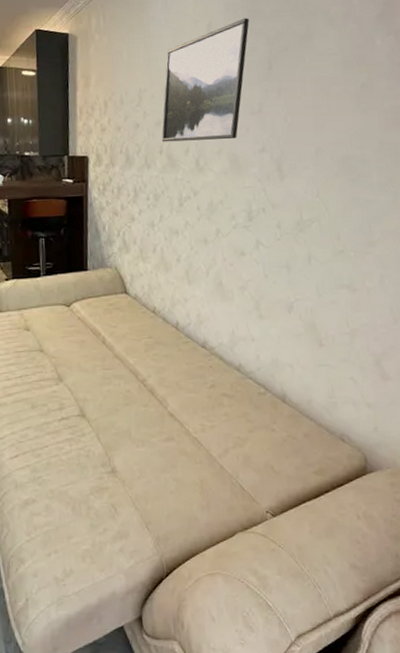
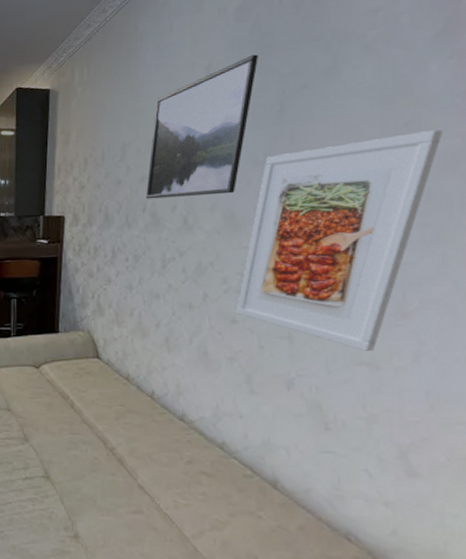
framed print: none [244,92,388,276] -> present [236,130,443,351]

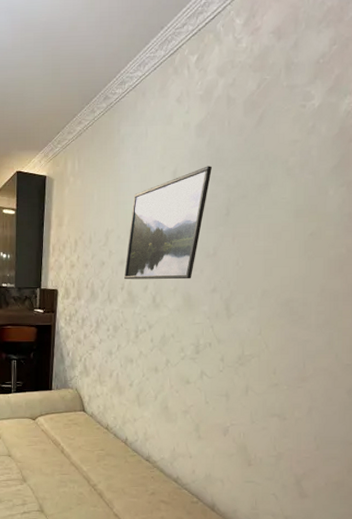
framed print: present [236,130,443,351] -> none [190,241,335,406]

